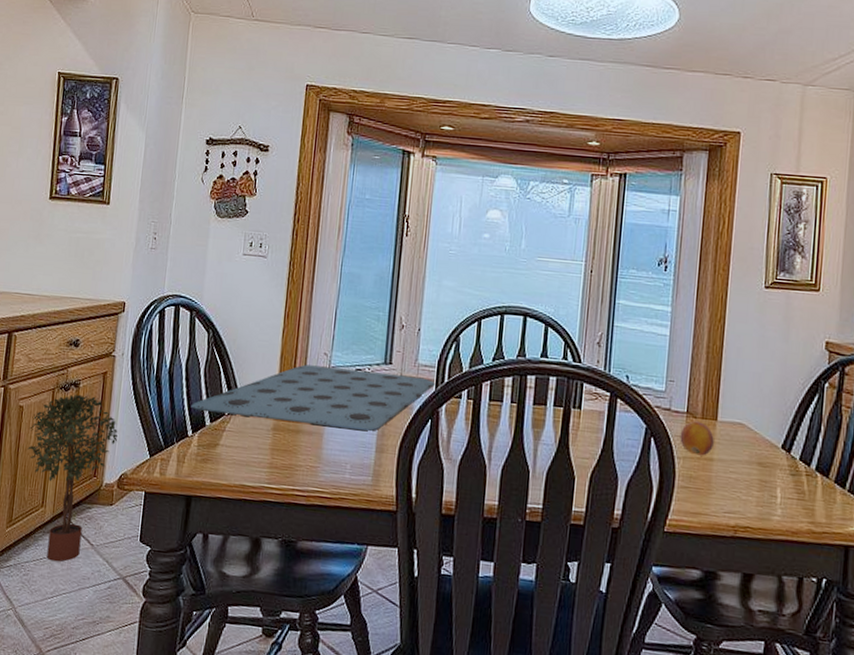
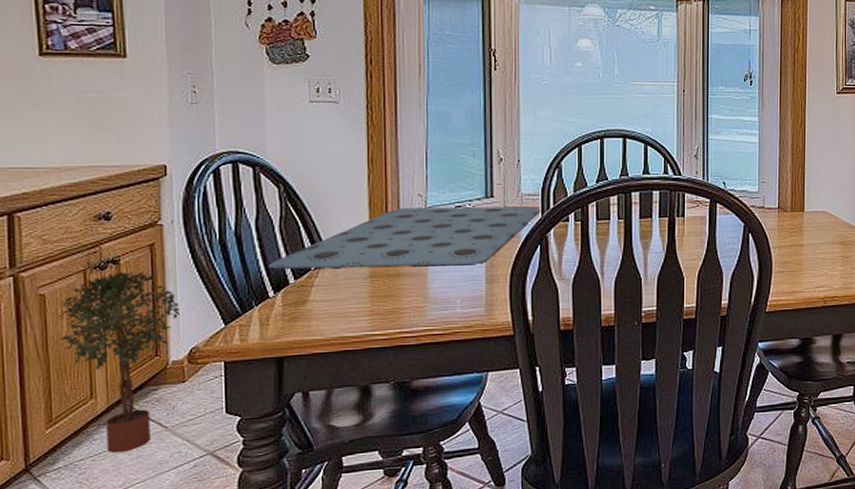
fruit: present [680,421,714,456] -> none [774,214,803,243]

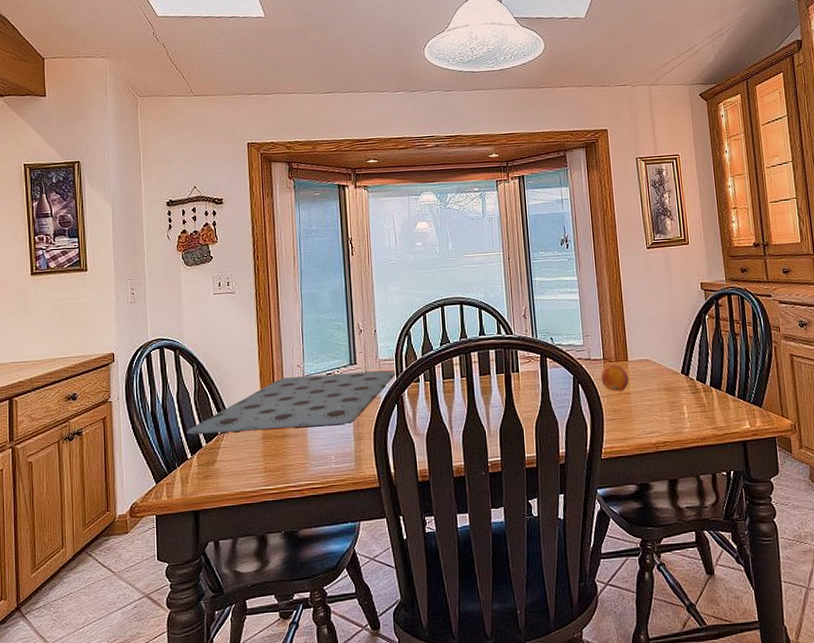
potted tree: present [59,271,181,453] -> none [41,440,125,595]
fruit: none [774,214,803,243] -> present [601,364,629,392]

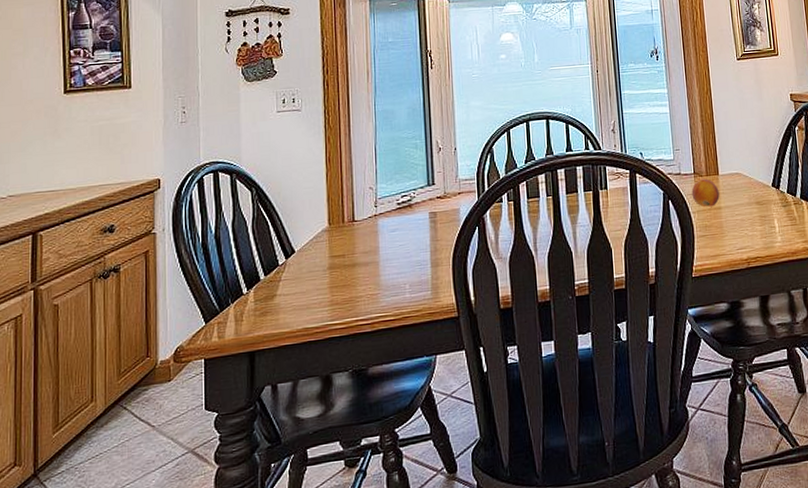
placemat: present [186,370,396,435] -> none [242,190,477,268]

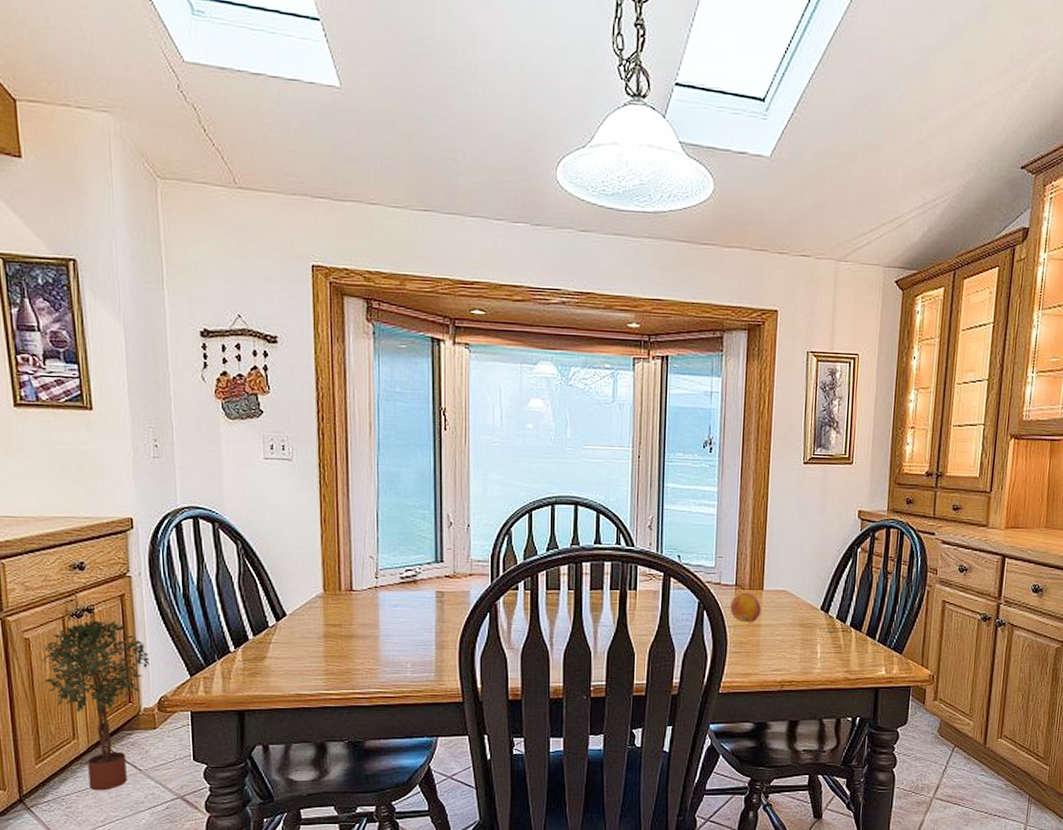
potted tree: none [68,277,169,455] -> present [42,620,151,791]

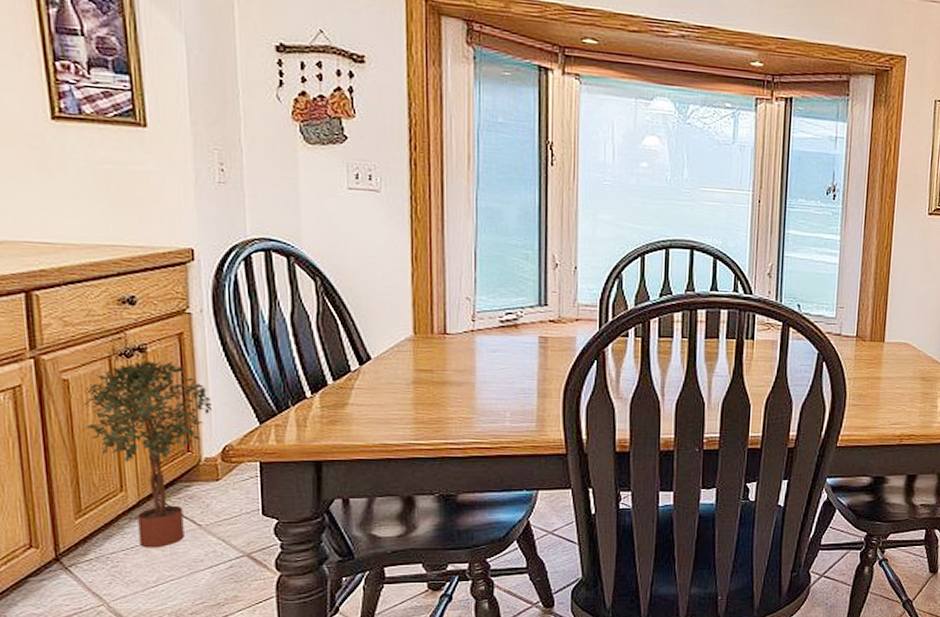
fruit: present [730,592,761,623] -> none [850,344,882,375]

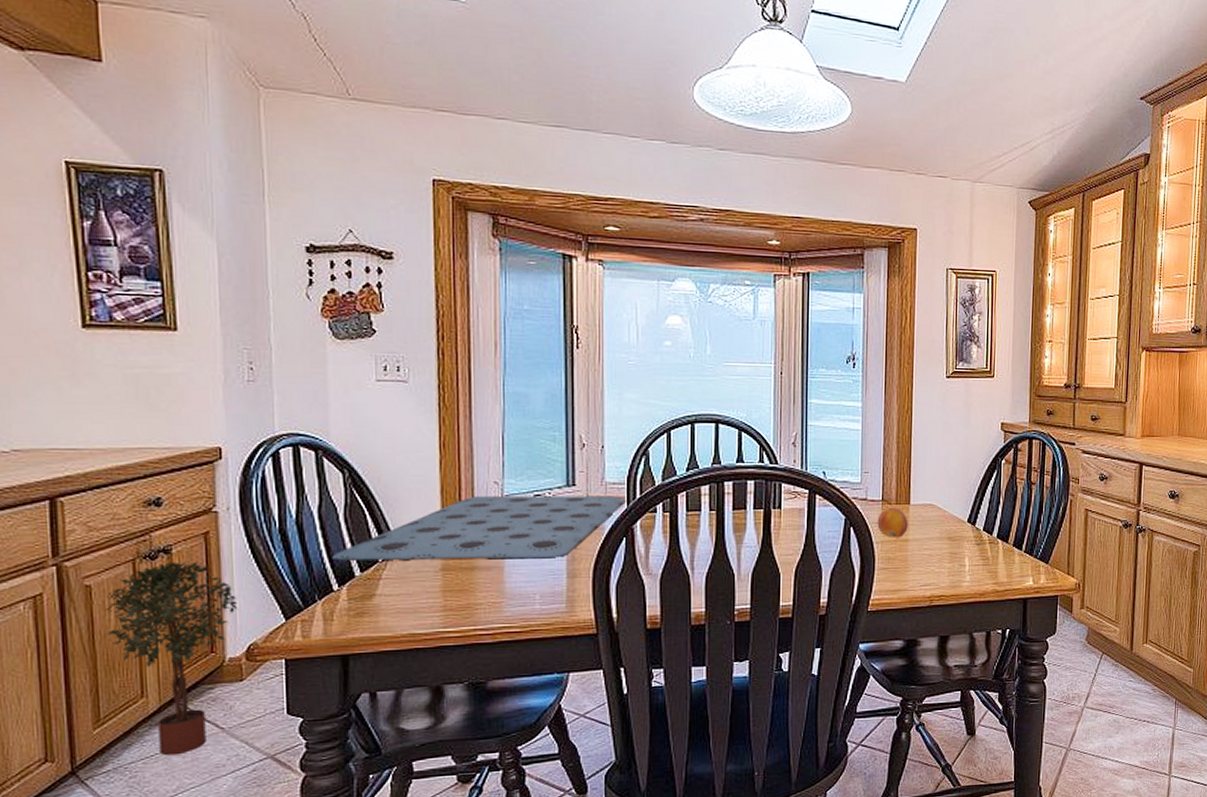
placemat: none [304,311,599,377] -> present [332,496,627,562]
fruit: none [850,344,882,375] -> present [877,507,908,538]

